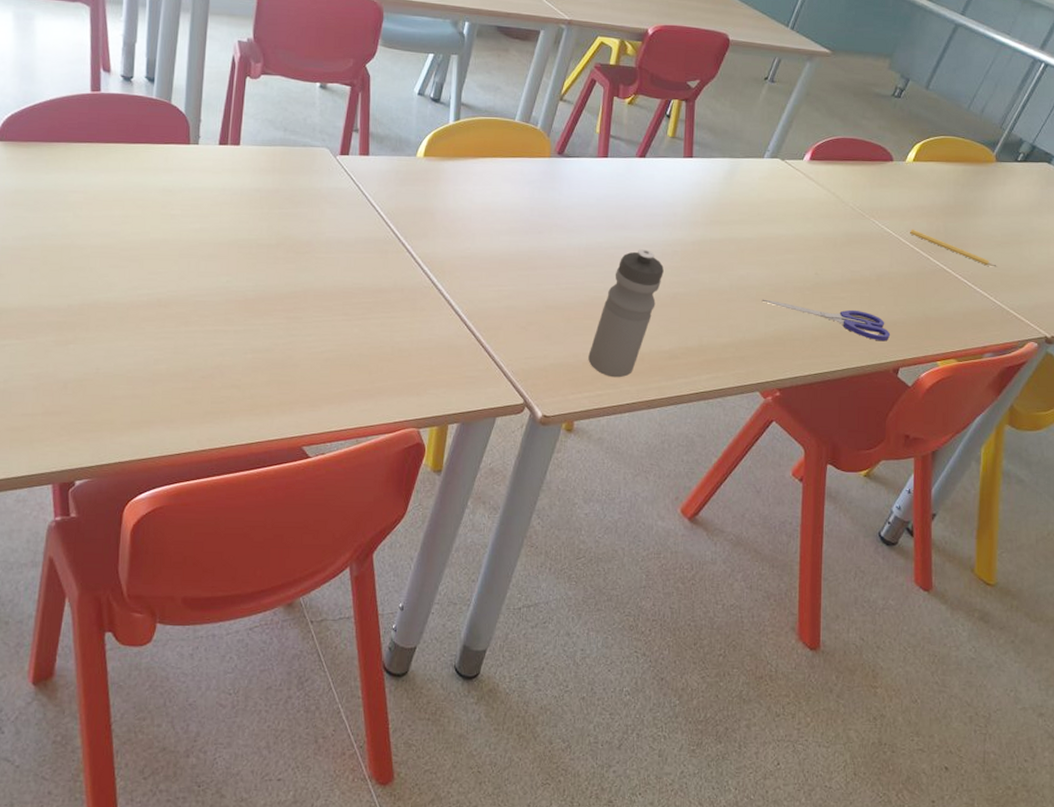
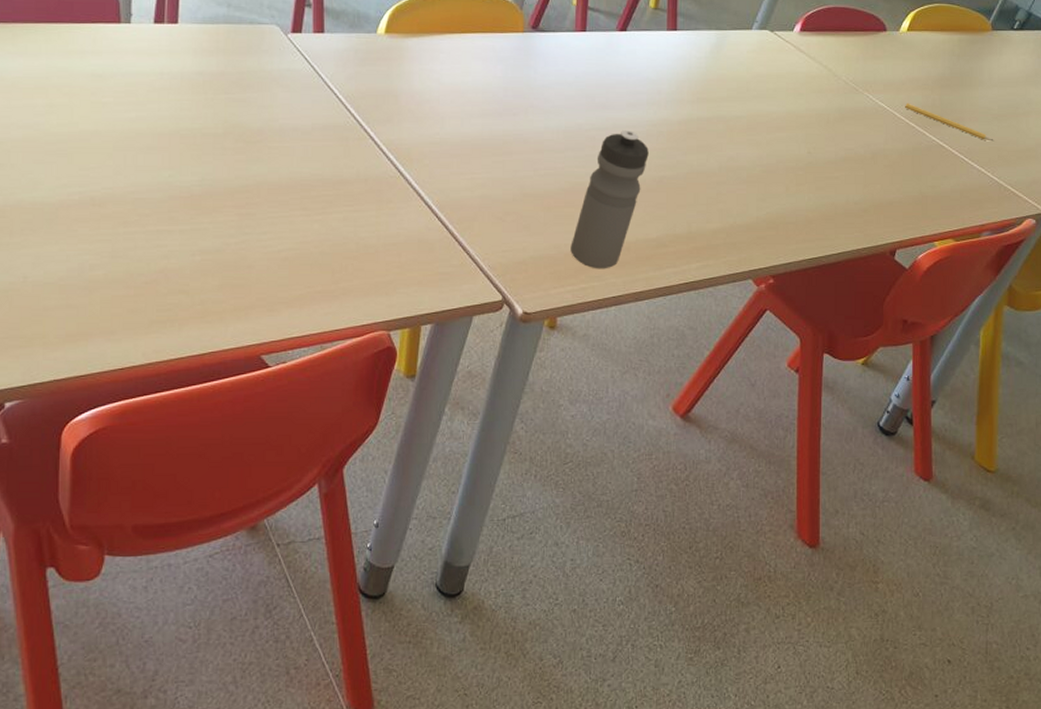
scissors: present [761,299,891,342] -> none [752,181,887,223]

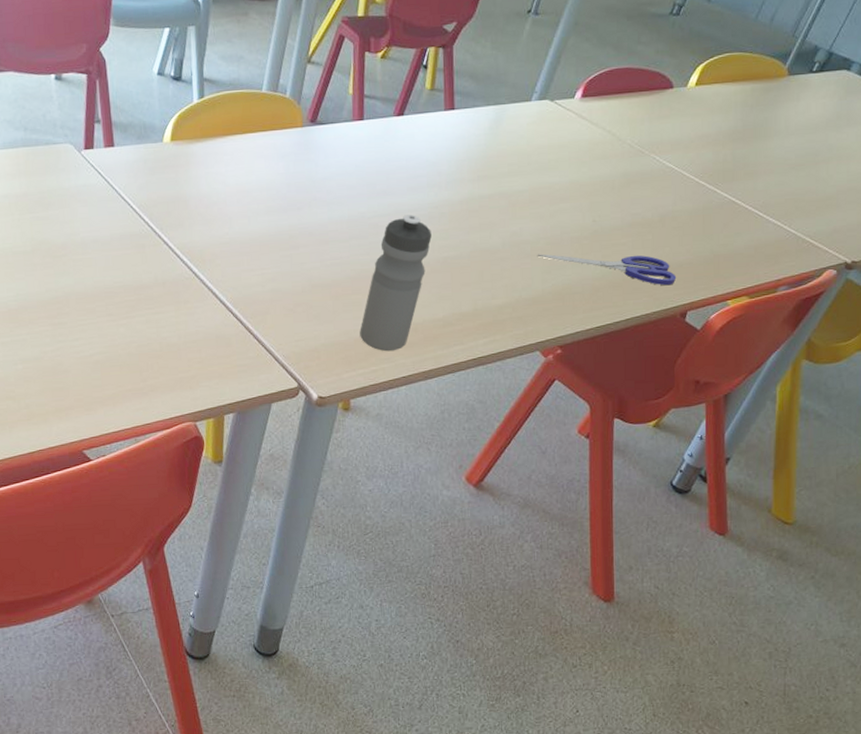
scissors: none [752,181,887,223] -> present [537,254,677,286]
pencil: present [905,103,994,142] -> none [694,161,791,193]

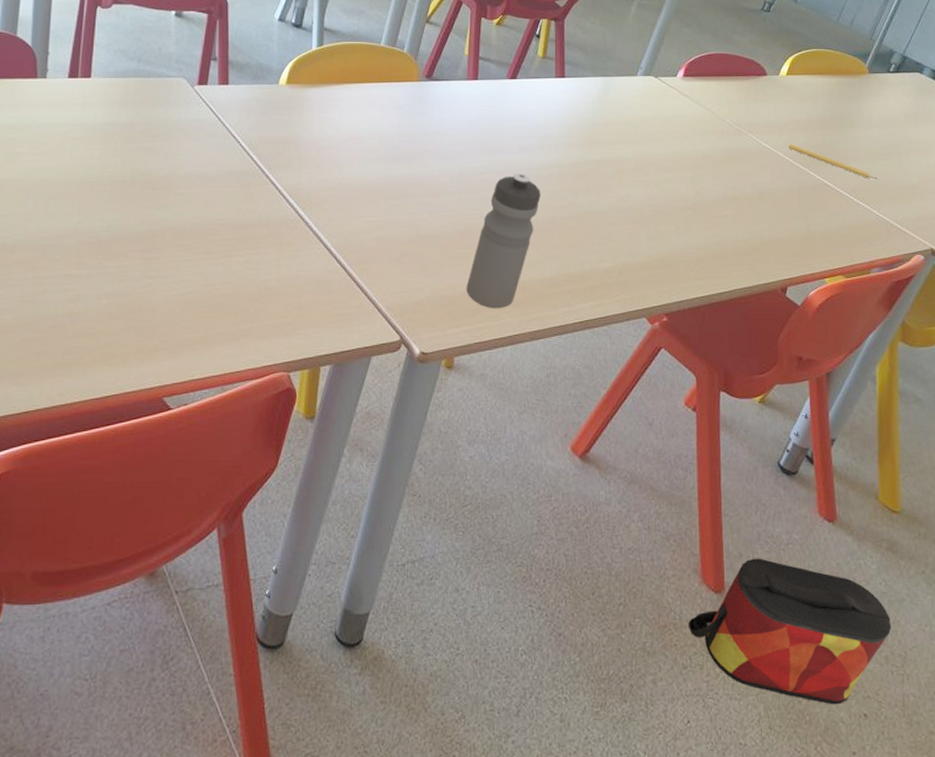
scissors: present [537,254,677,286] -> none [643,221,776,260]
bag: none [579,570,777,695] -> present [689,558,892,705]
pencil: none [694,161,791,193] -> present [788,143,878,180]

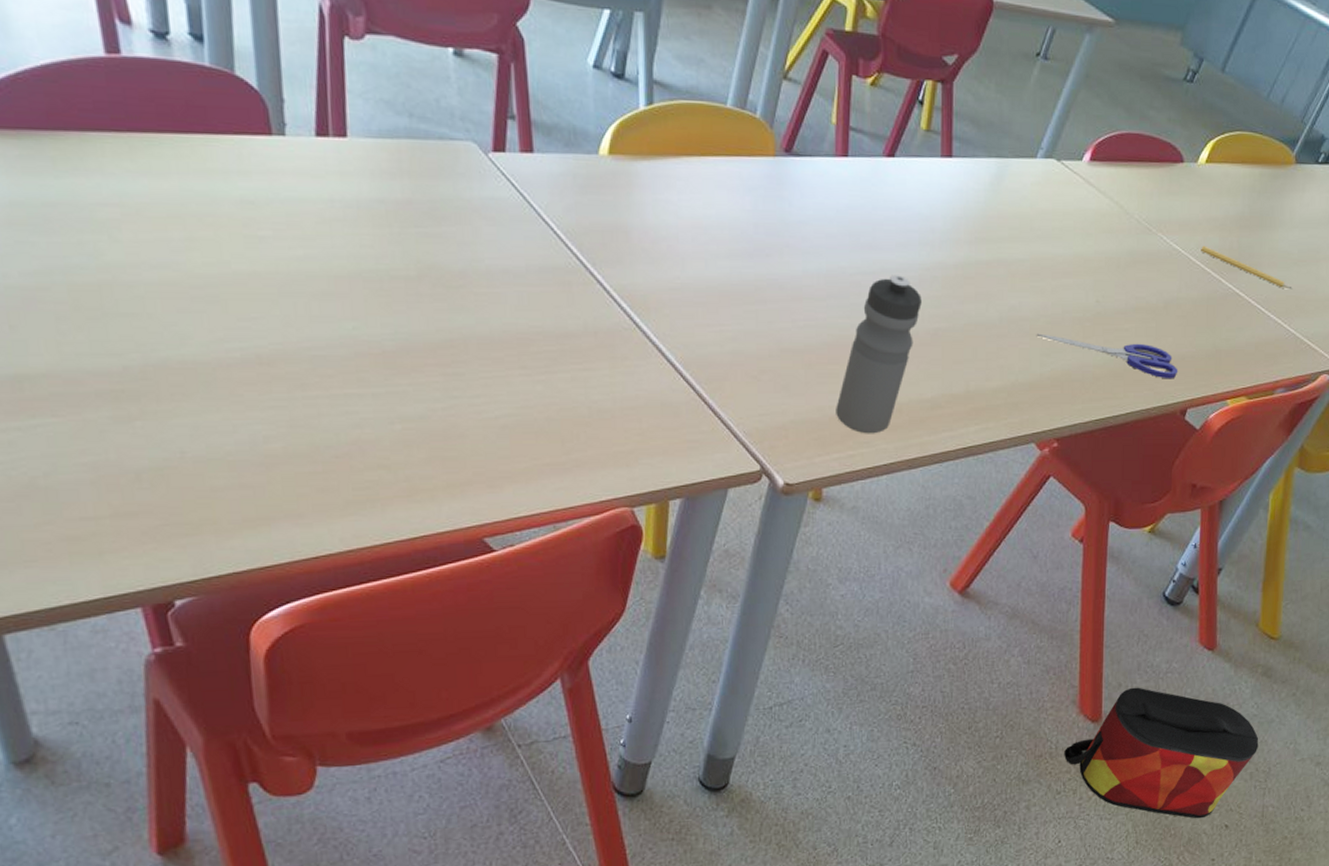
scissors: none [643,221,776,260] -> present [1036,333,1178,379]

